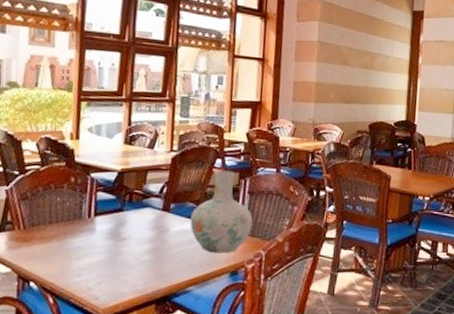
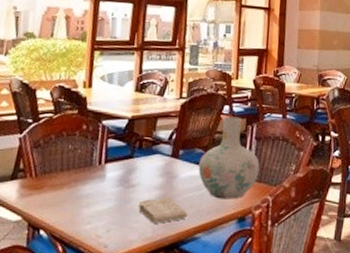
washcloth: none [129,250,179,276] -> present [138,197,187,223]

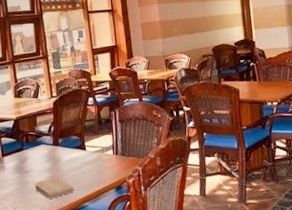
vase: present [198,116,260,200] -> none [76,105,127,174]

